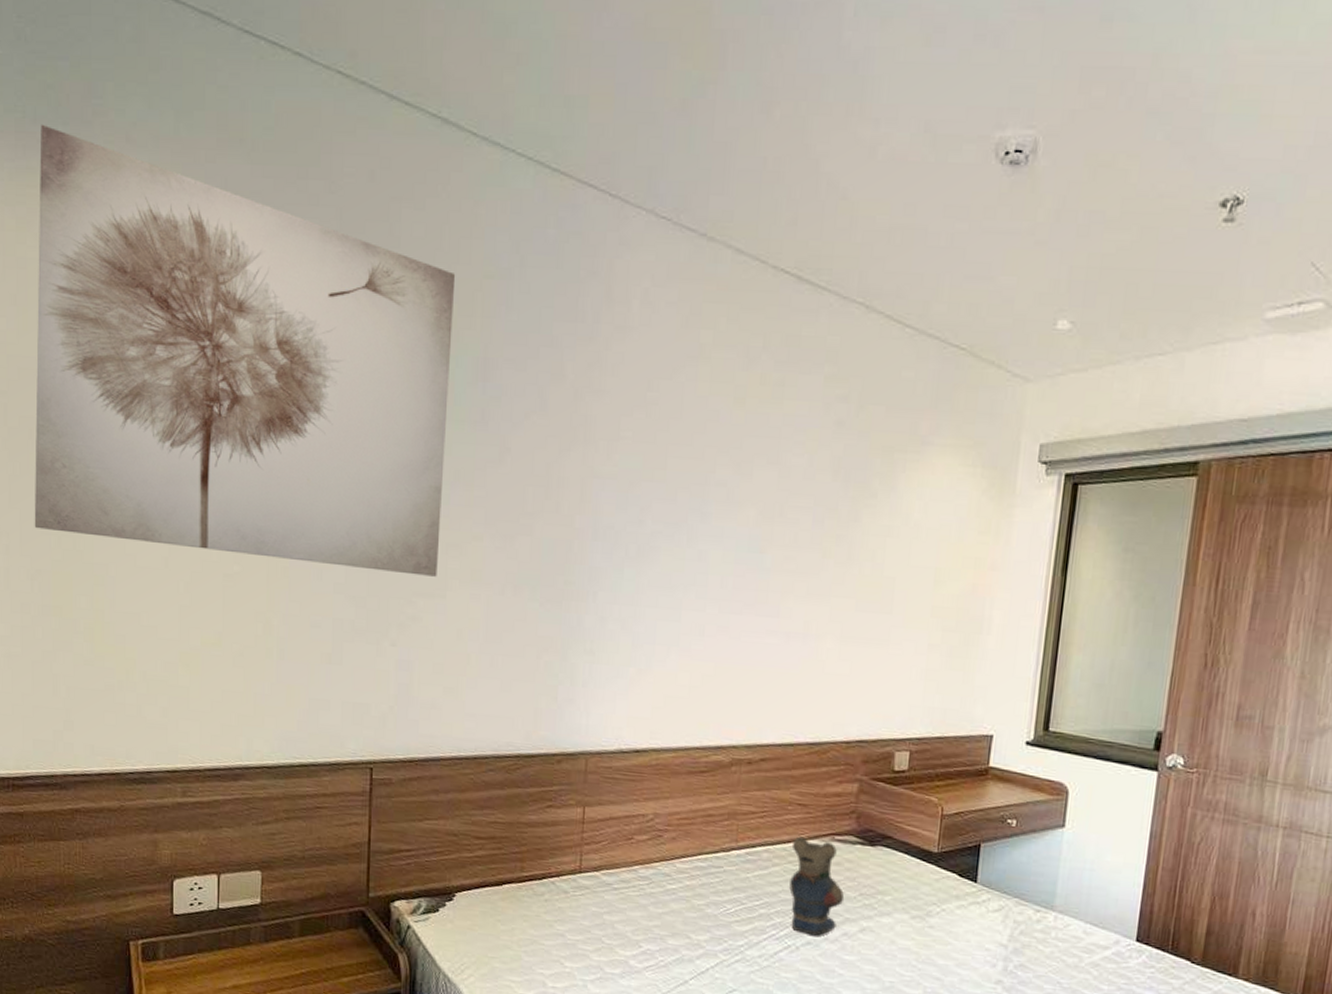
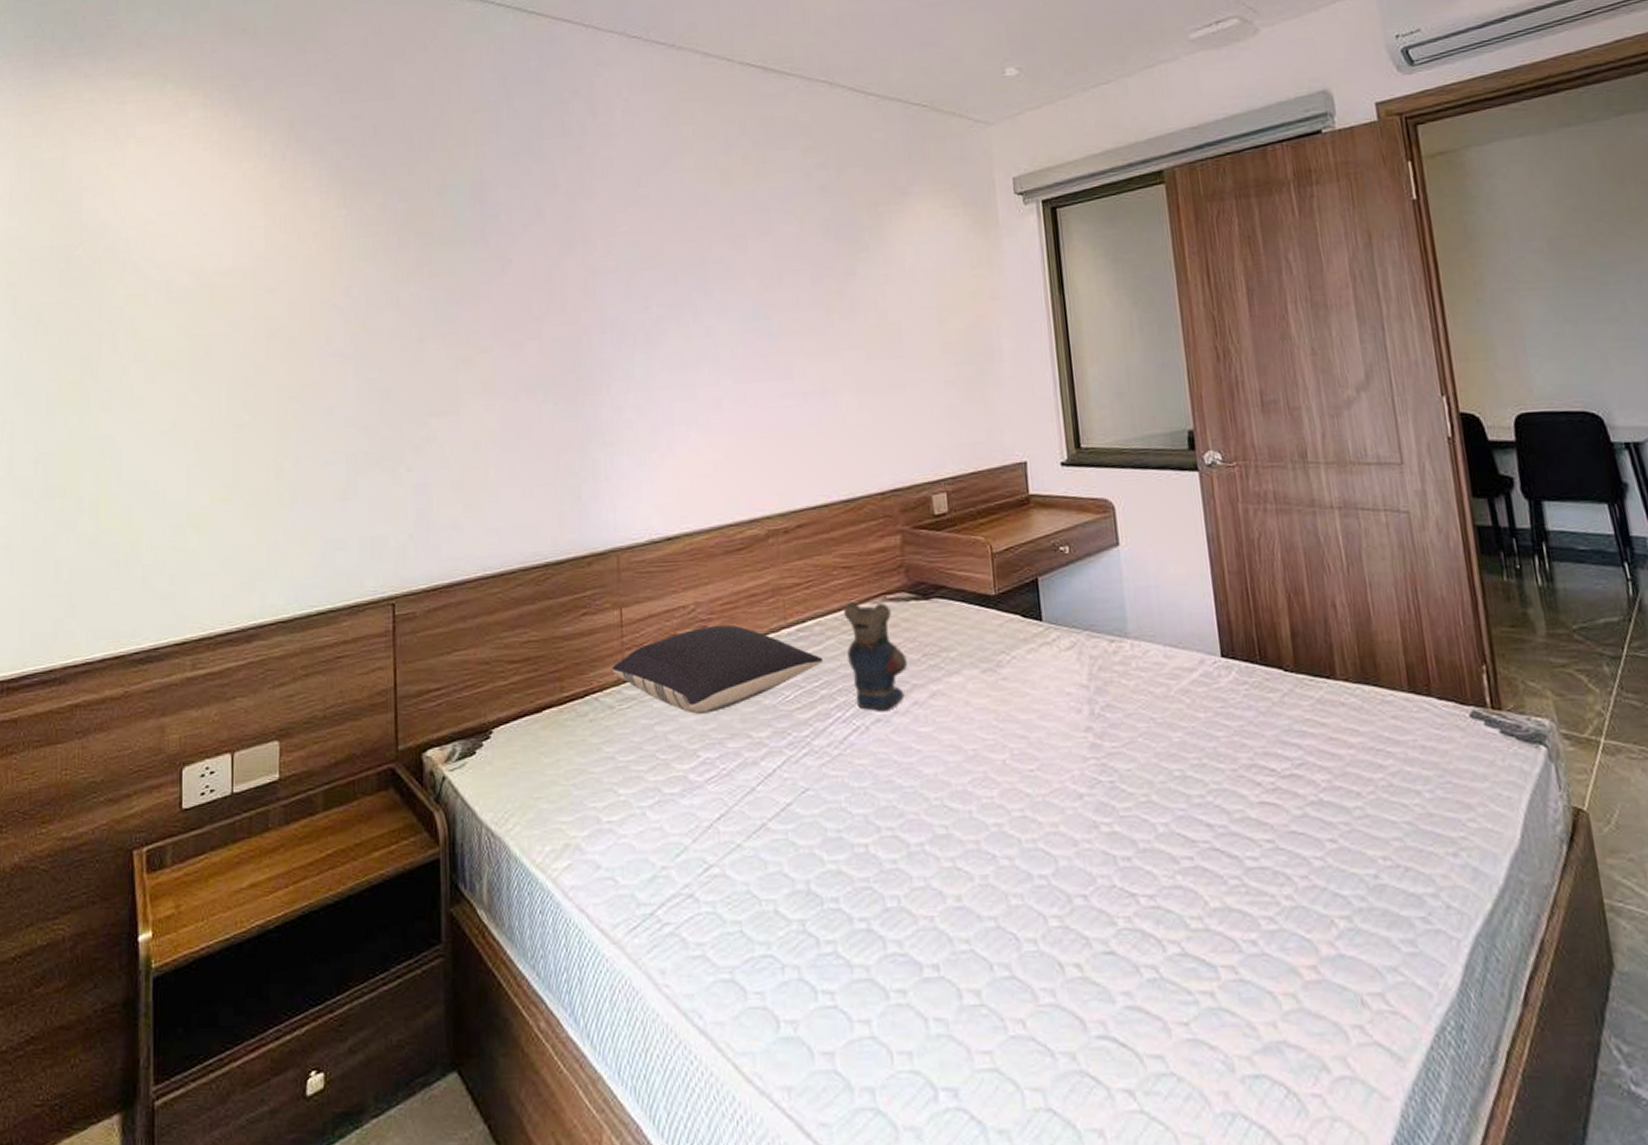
wall art: present [34,124,456,577] -> none [40,43,450,411]
pillow: none [570,836,766,912] -> present [612,624,823,715]

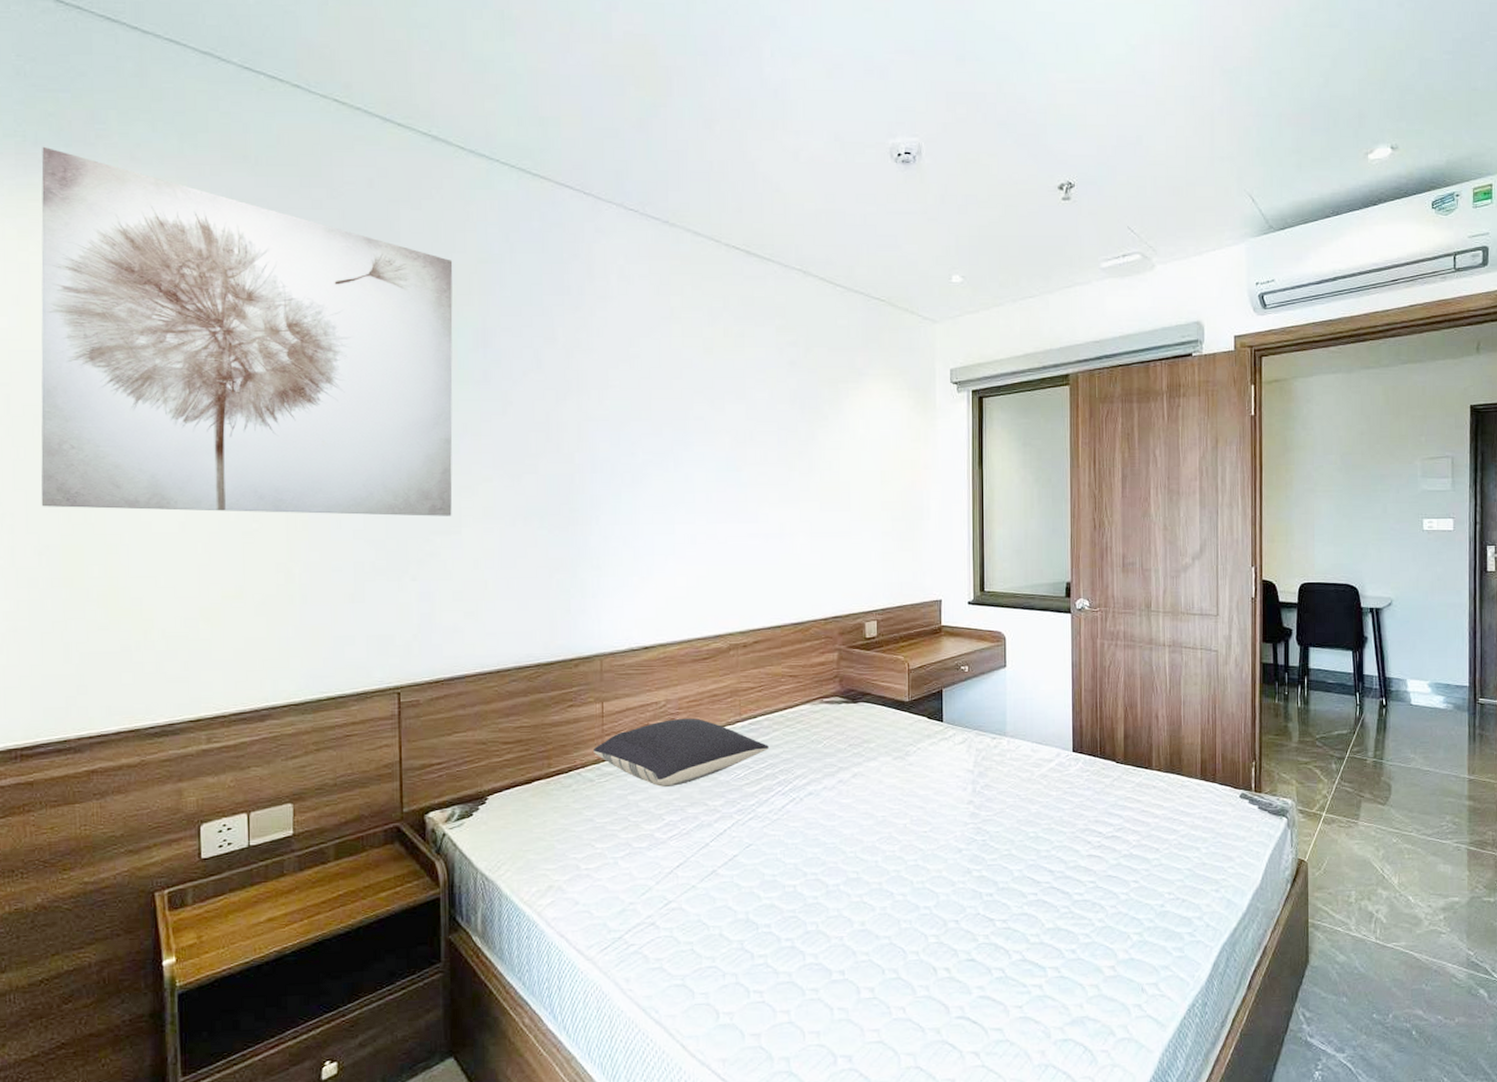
wall art: none [40,43,450,411] -> present [41,146,453,516]
teddy bear: present [844,602,908,711] -> none [789,703,837,787]

